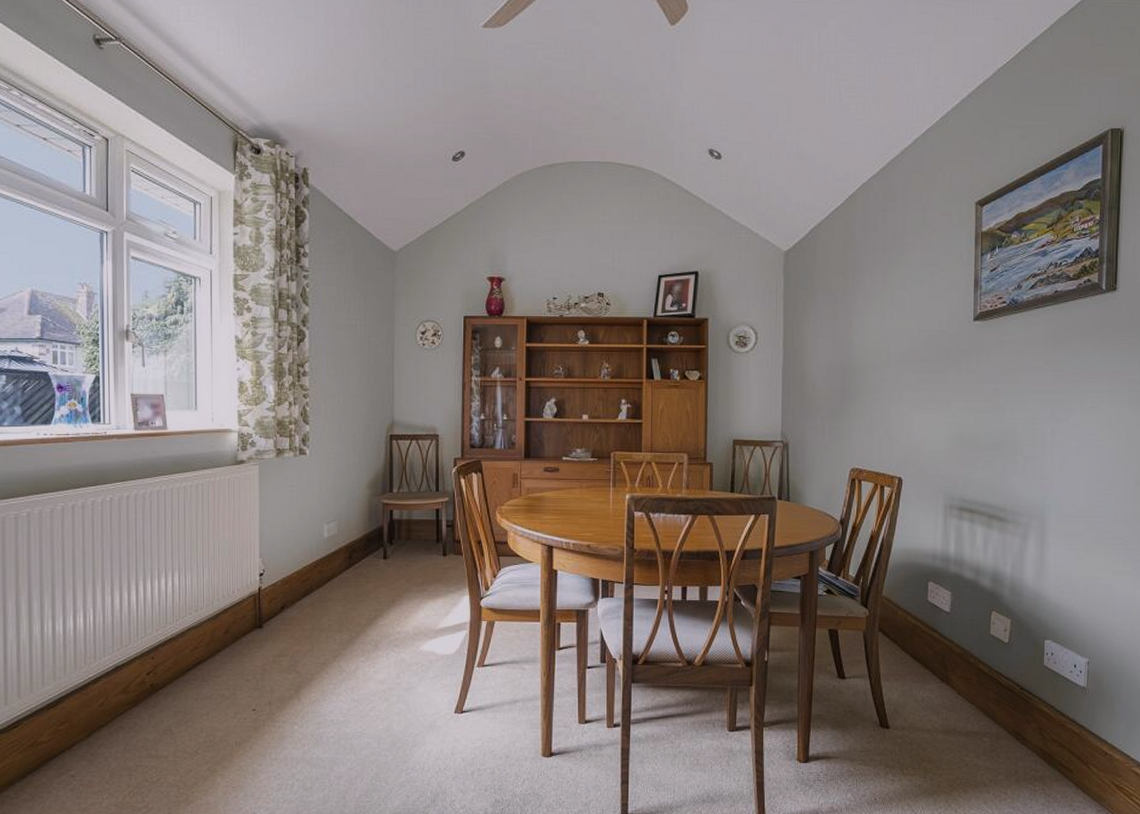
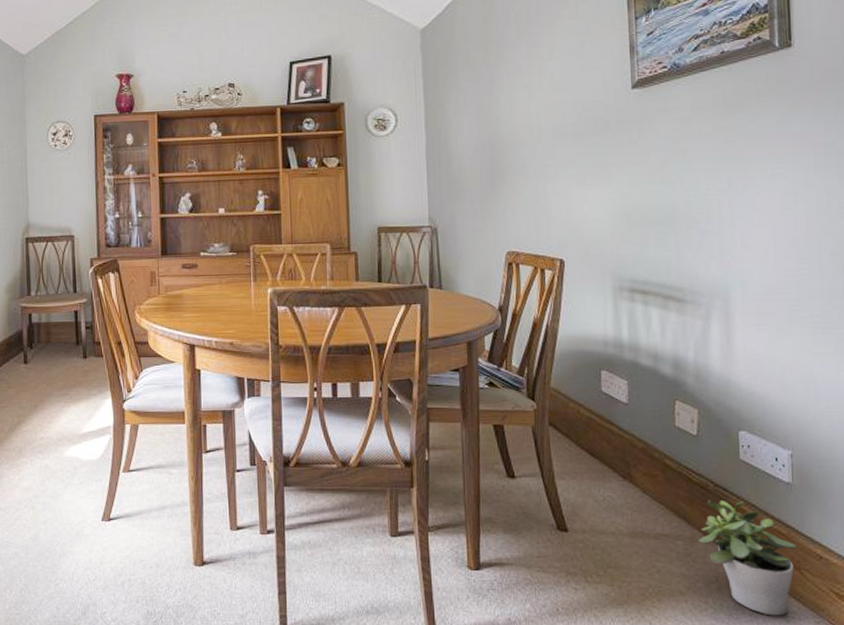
potted plant: none [1003,701,1086,805] -> present [699,499,797,616]

